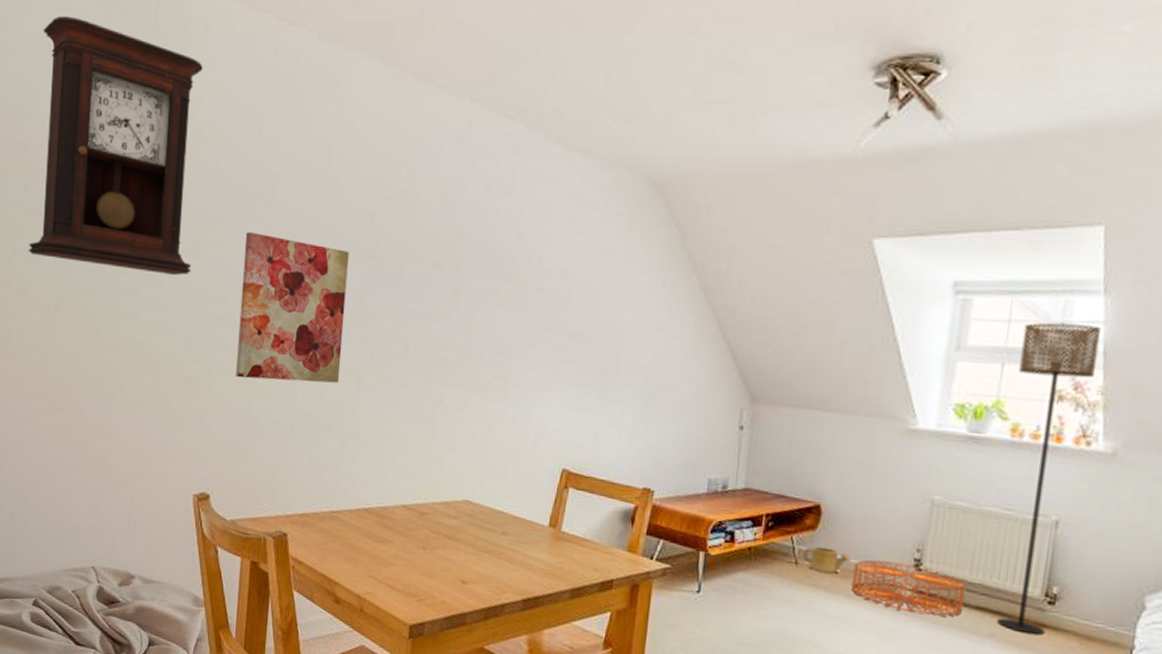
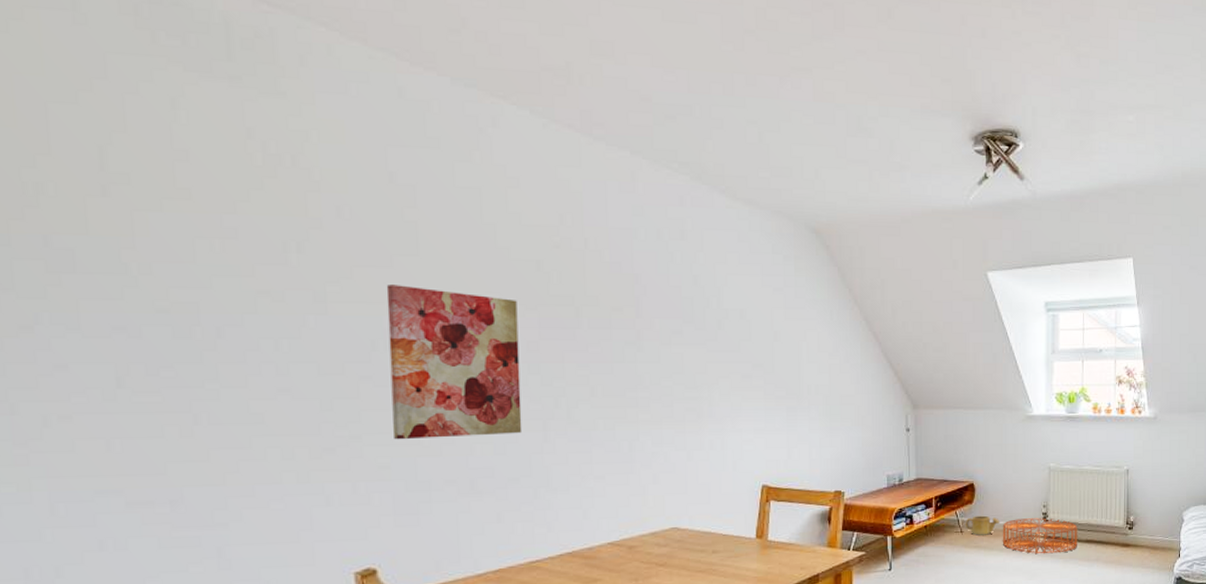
pendulum clock: present [28,16,203,276] -> none [46,31,318,336]
floor lamp: present [996,322,1102,636] -> none [1093,328,1139,554]

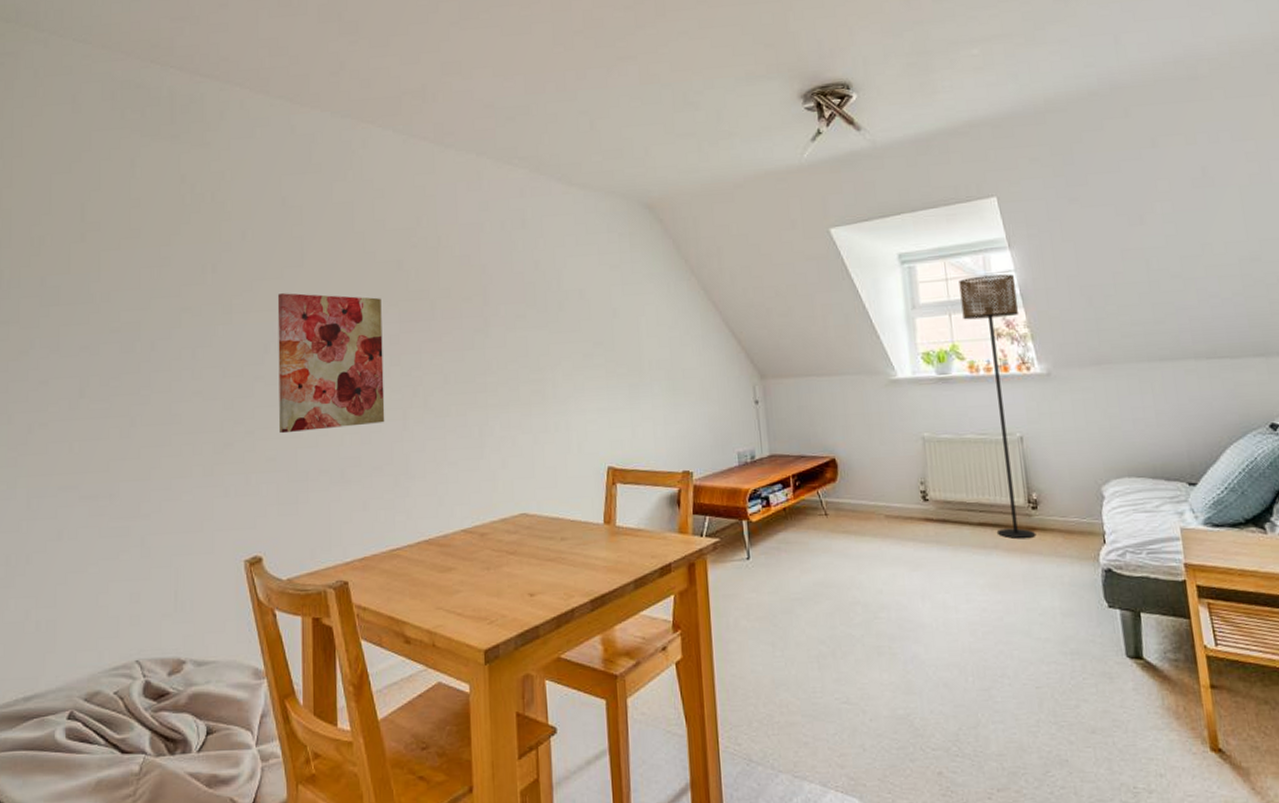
watering can: present [965,515,1001,536] -> none [829,495,871,519]
basket: present [1003,518,1077,554] -> none [874,497,968,540]
floor lamp: none [1093,328,1139,554] -> present [959,274,1036,539]

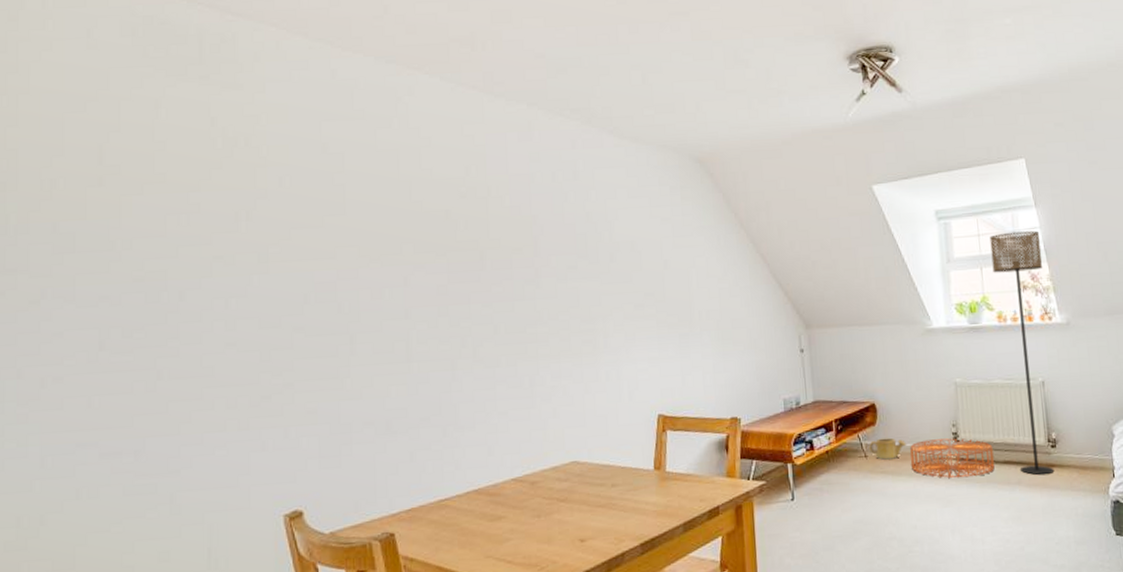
wall art: present [277,293,385,434] -> none [317,242,433,386]
watering can: none [829,495,871,519] -> present [869,437,907,460]
basket: none [874,497,968,540] -> present [910,438,995,478]

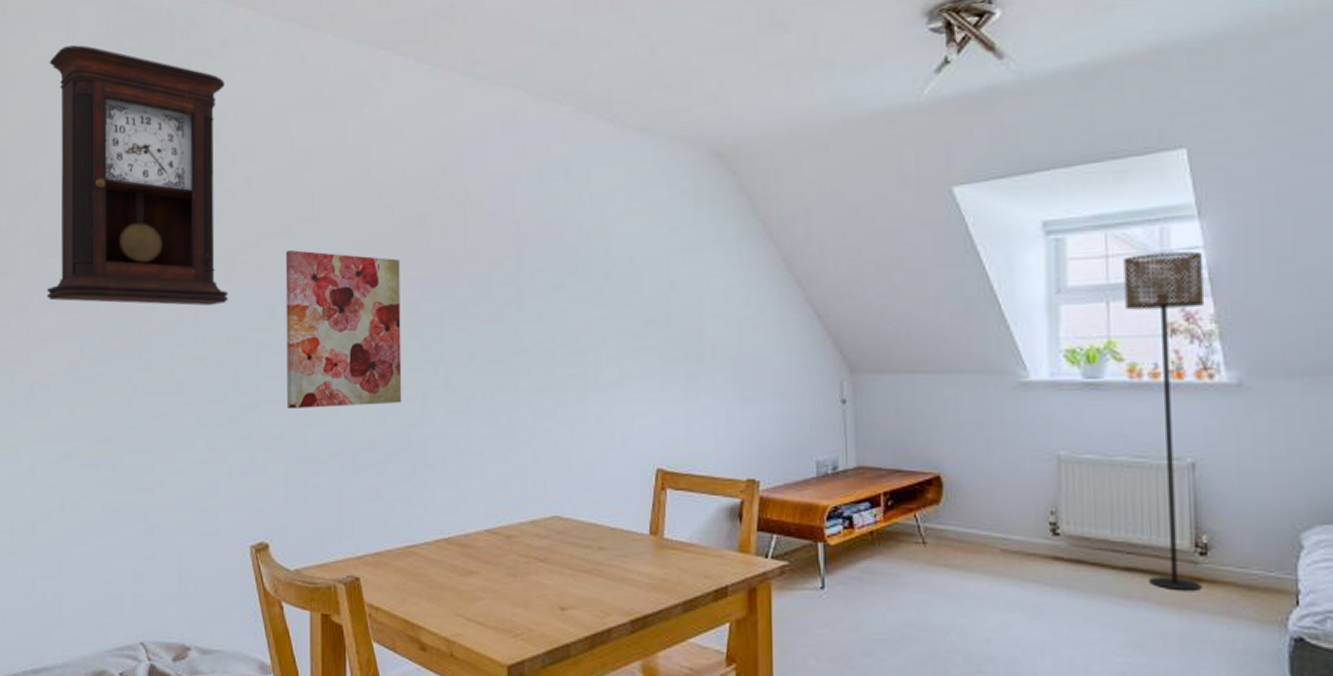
pendulum clock: none [61,54,261,295] -> present [46,45,229,306]
wall art: none [317,242,433,386] -> present [285,250,402,410]
watering can: present [869,437,907,460] -> none [929,521,983,550]
basket: present [910,438,995,478] -> none [987,529,1110,584]

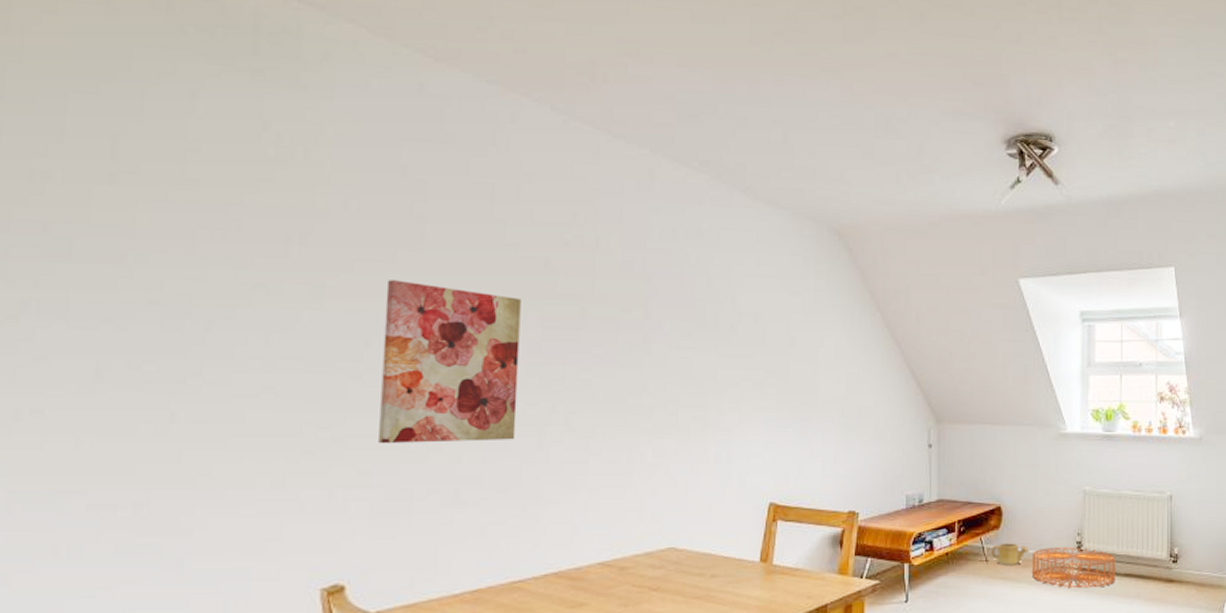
pendulum clock: present [46,45,229,306] -> none [49,24,323,332]
watering can: none [929,521,983,550] -> present [991,543,1030,565]
basket: none [987,529,1110,584] -> present [1033,547,1115,588]
floor lamp: present [1123,251,1205,592] -> none [1132,341,1182,590]

